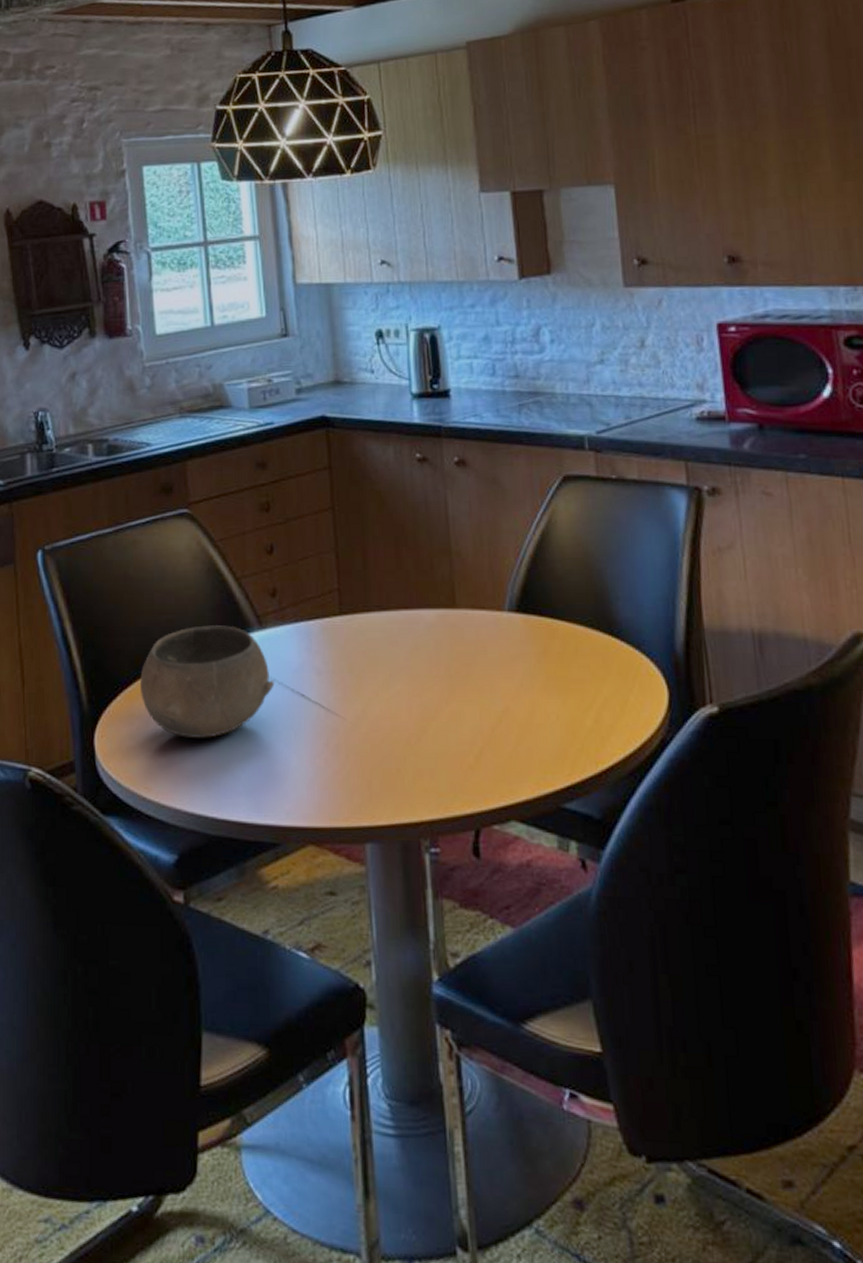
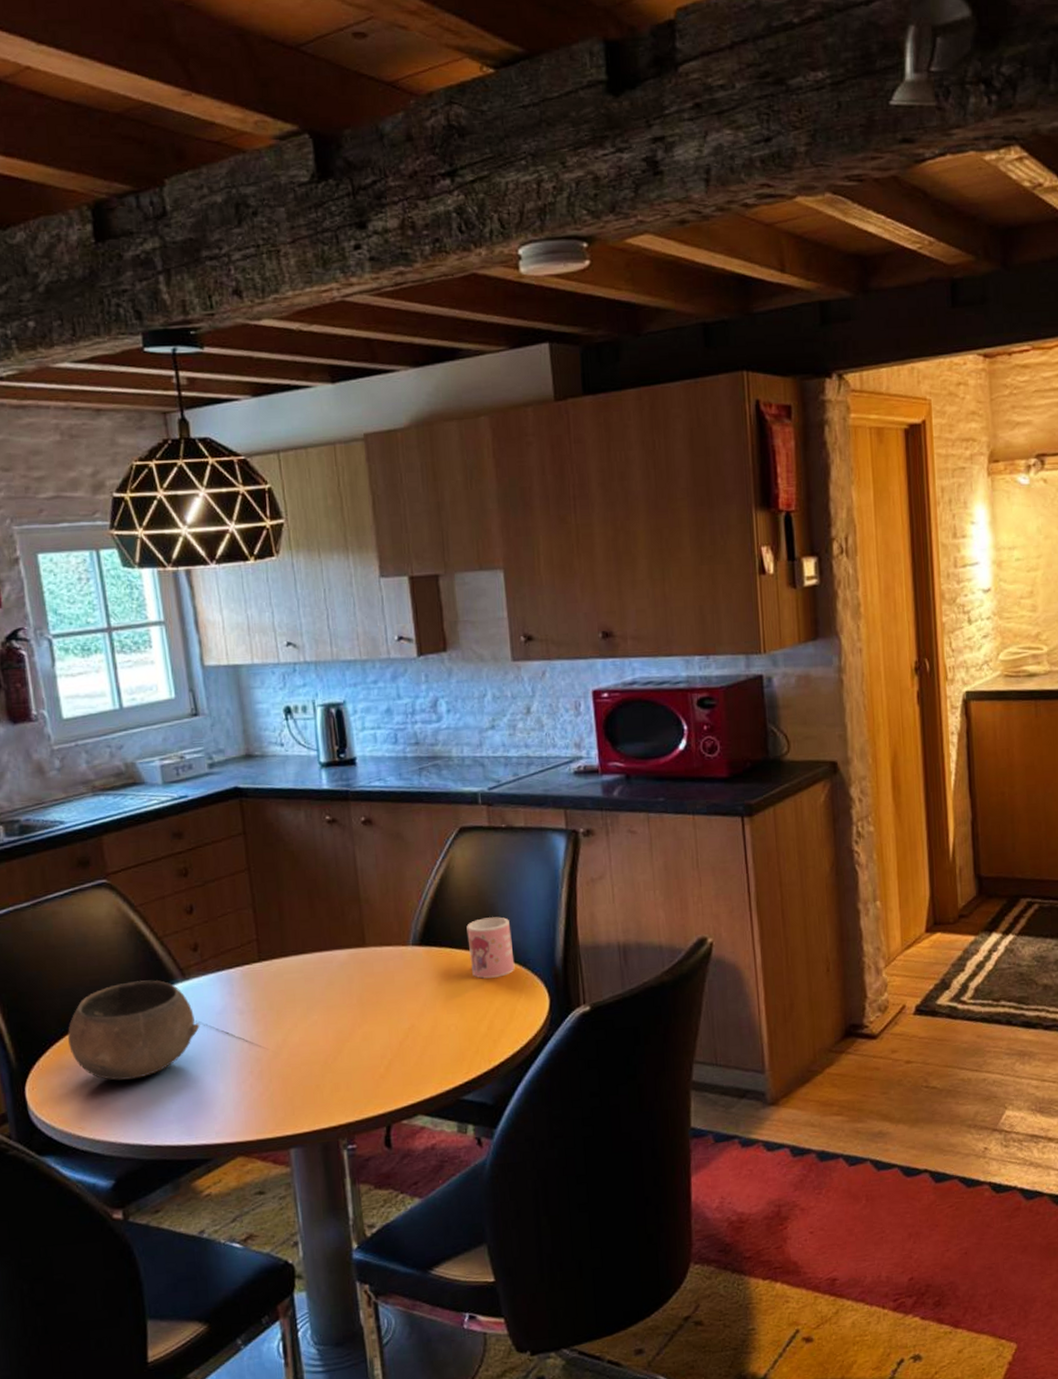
mug: none [570,585,627,660] -> present [466,917,515,979]

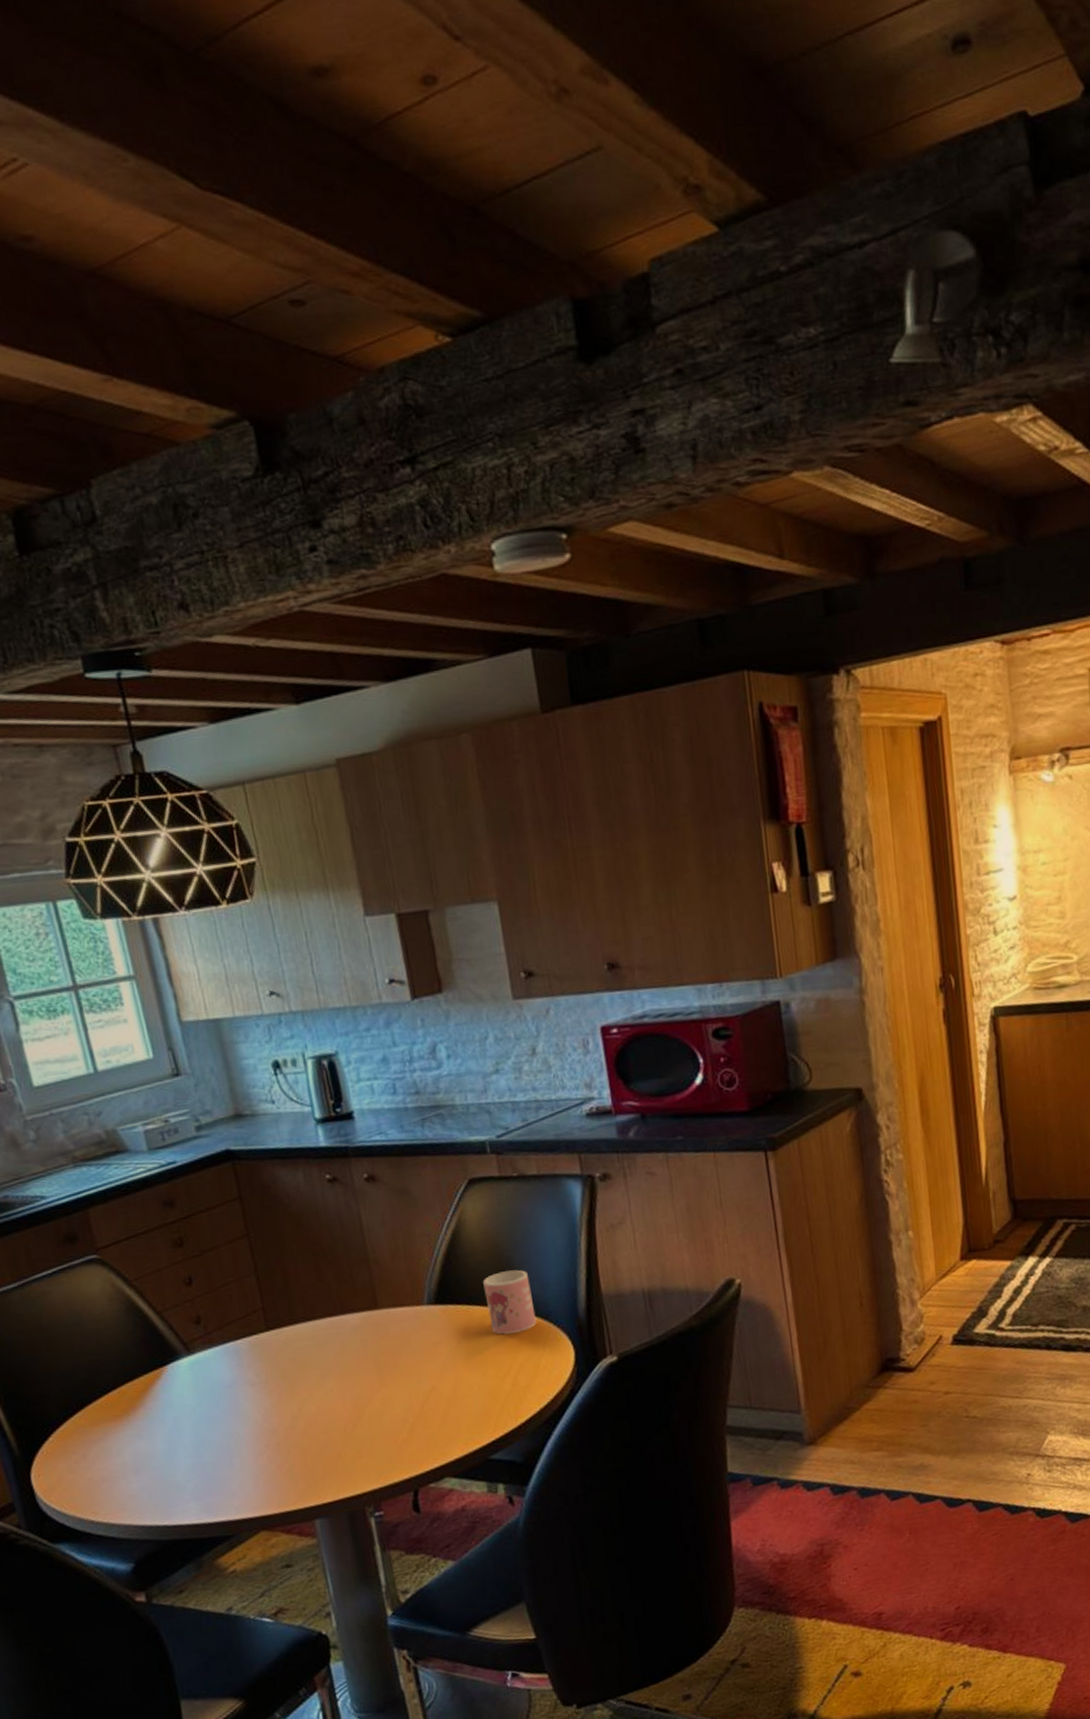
bowl: present [68,980,200,1081] -> none [70,1356,210,1462]

